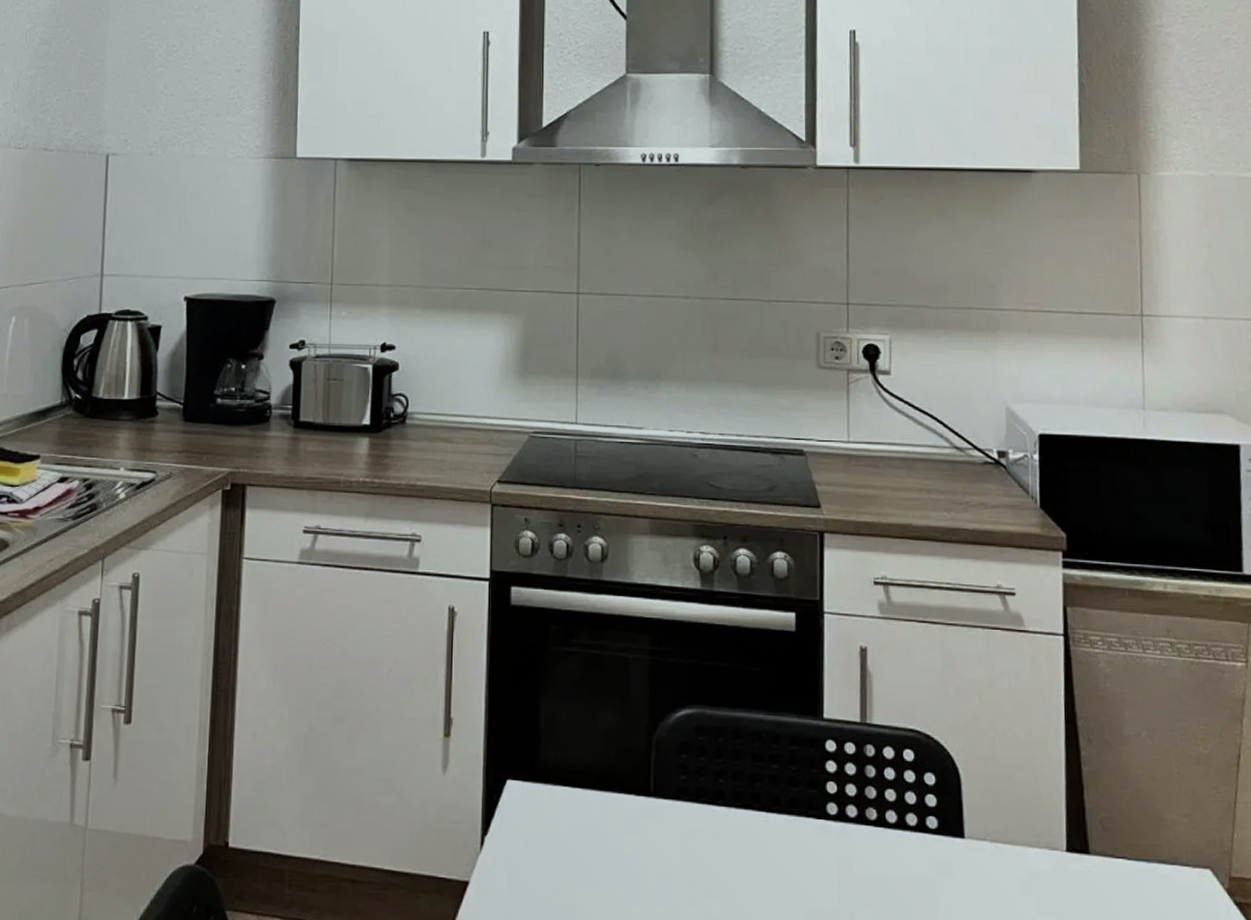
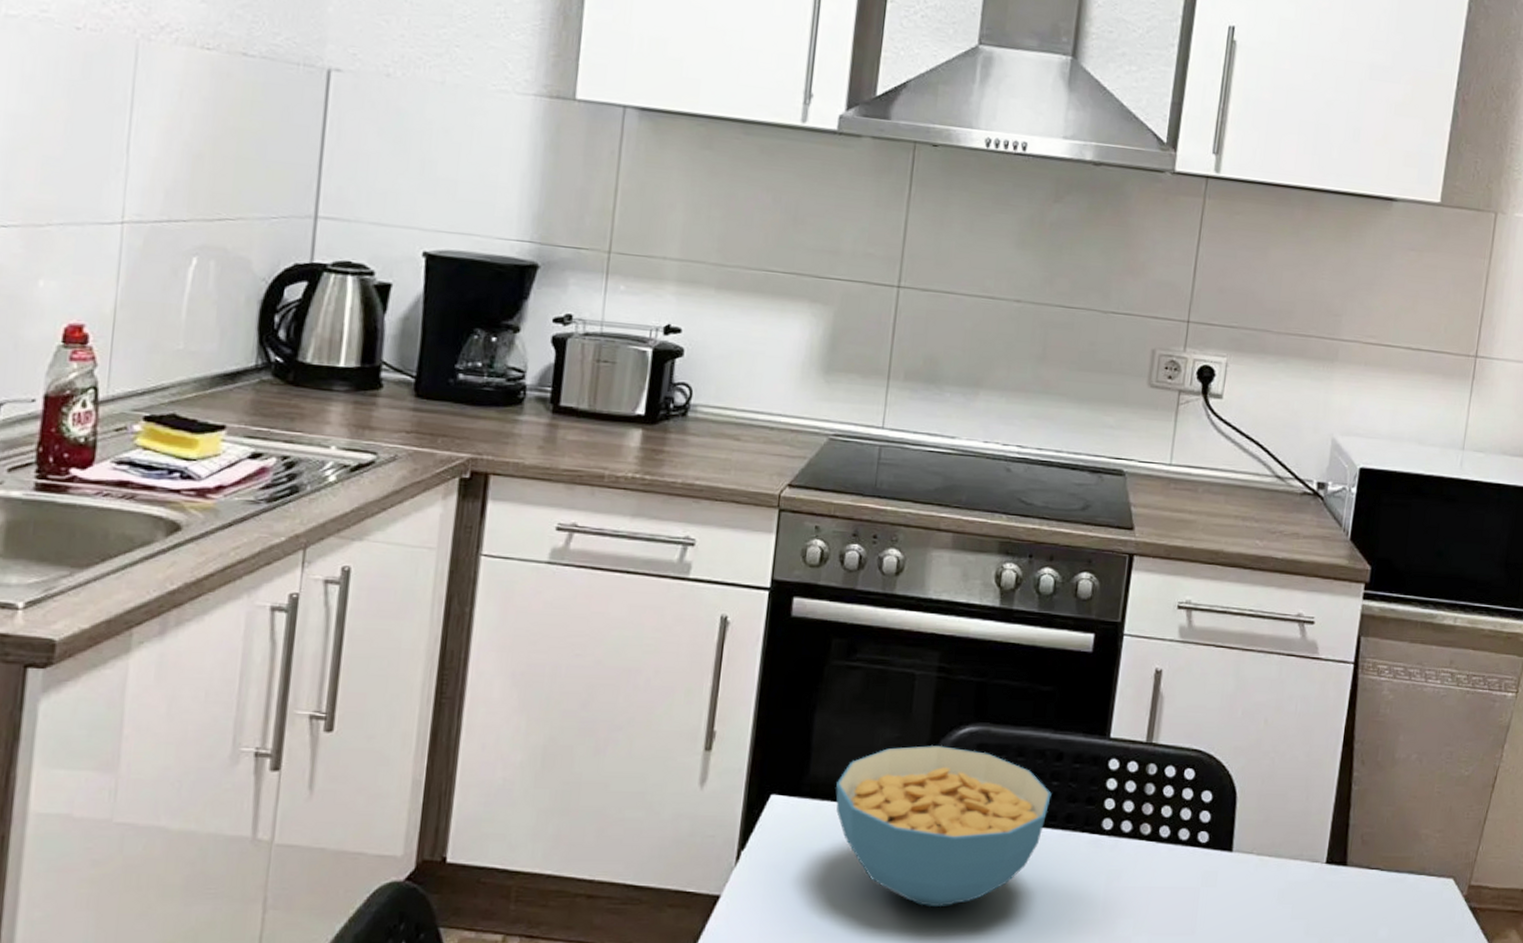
cereal bowl: none [566,729,772,896] -> present [836,745,1052,908]

